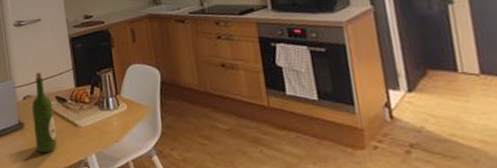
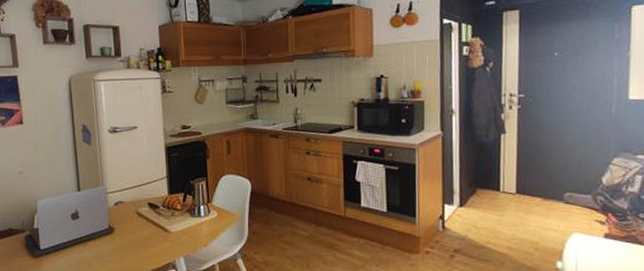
wine bottle: present [32,72,57,154] -> none [123,179,146,257]

